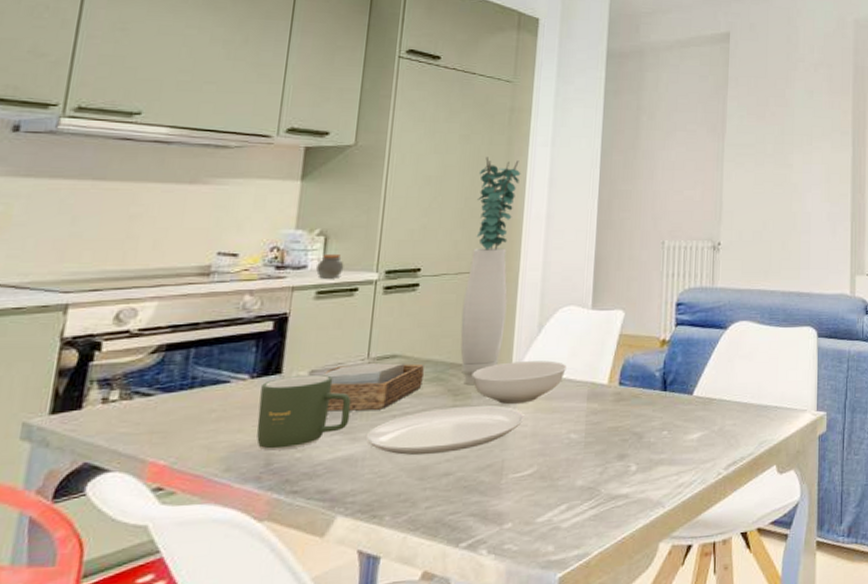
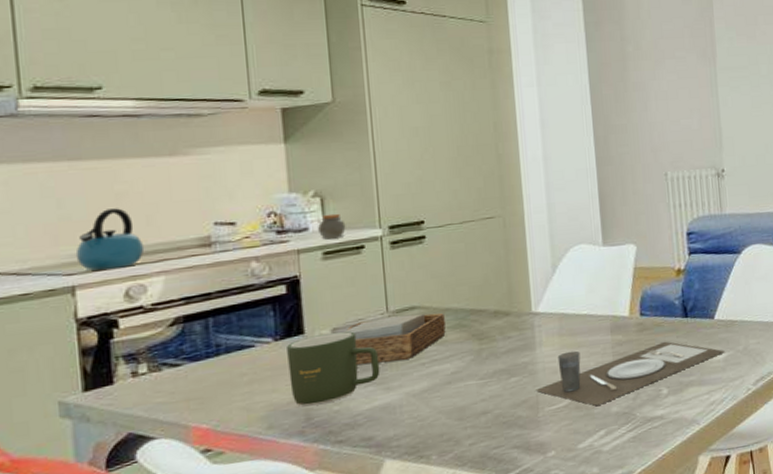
kettle: none [76,230,146,290] -> present [75,208,145,271]
plate: present [365,406,524,455] -> none [399,346,552,399]
vase: present [460,157,521,386] -> none [466,103,519,329]
bowl: present [471,360,567,405] -> none [493,298,586,344]
place setting: none [502,414,699,477] -> present [535,341,725,406]

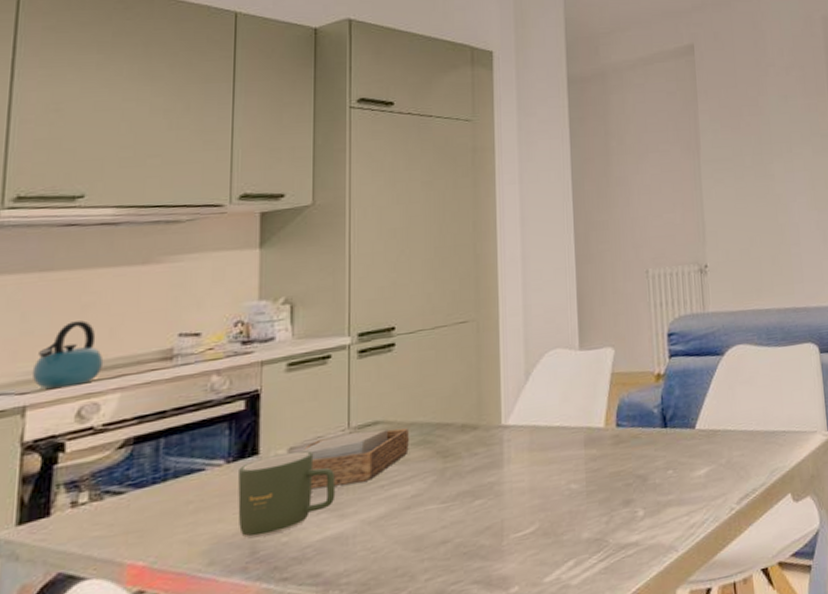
jar: present [318,213,346,240] -> none [285,321,314,350]
place setting: present [535,341,725,406] -> none [501,455,706,531]

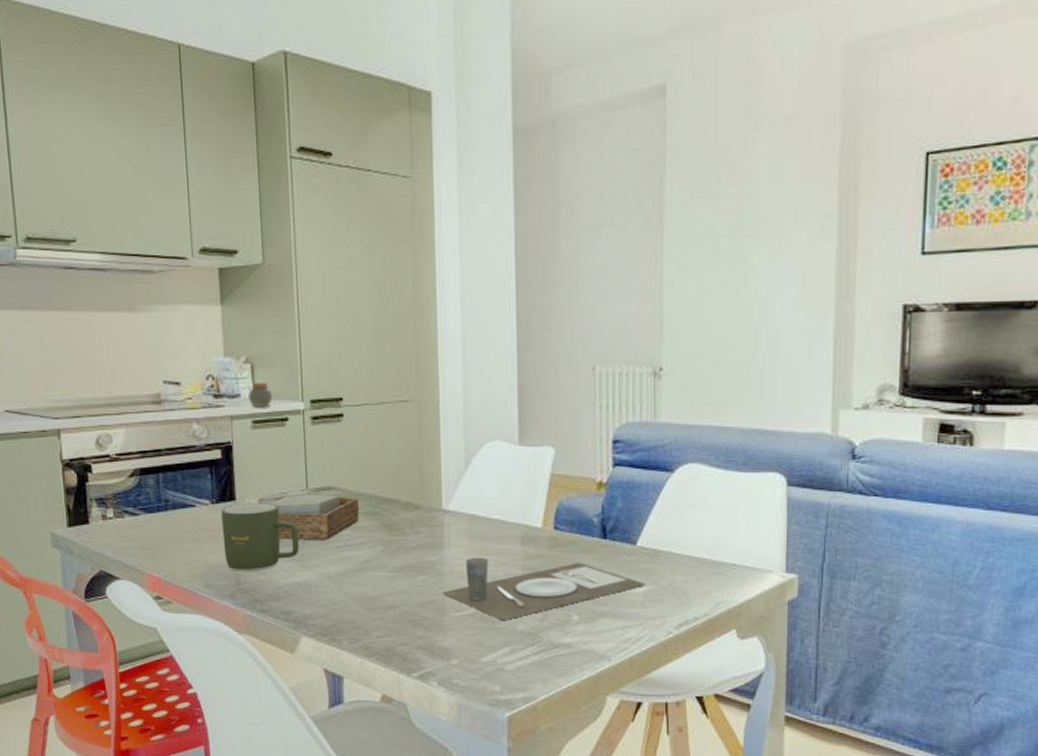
kettle: present [31,320,104,389] -> none [60,359,110,416]
jar: none [285,321,314,350] -> present [248,382,273,408]
place setting: none [501,455,706,531] -> present [442,557,645,620]

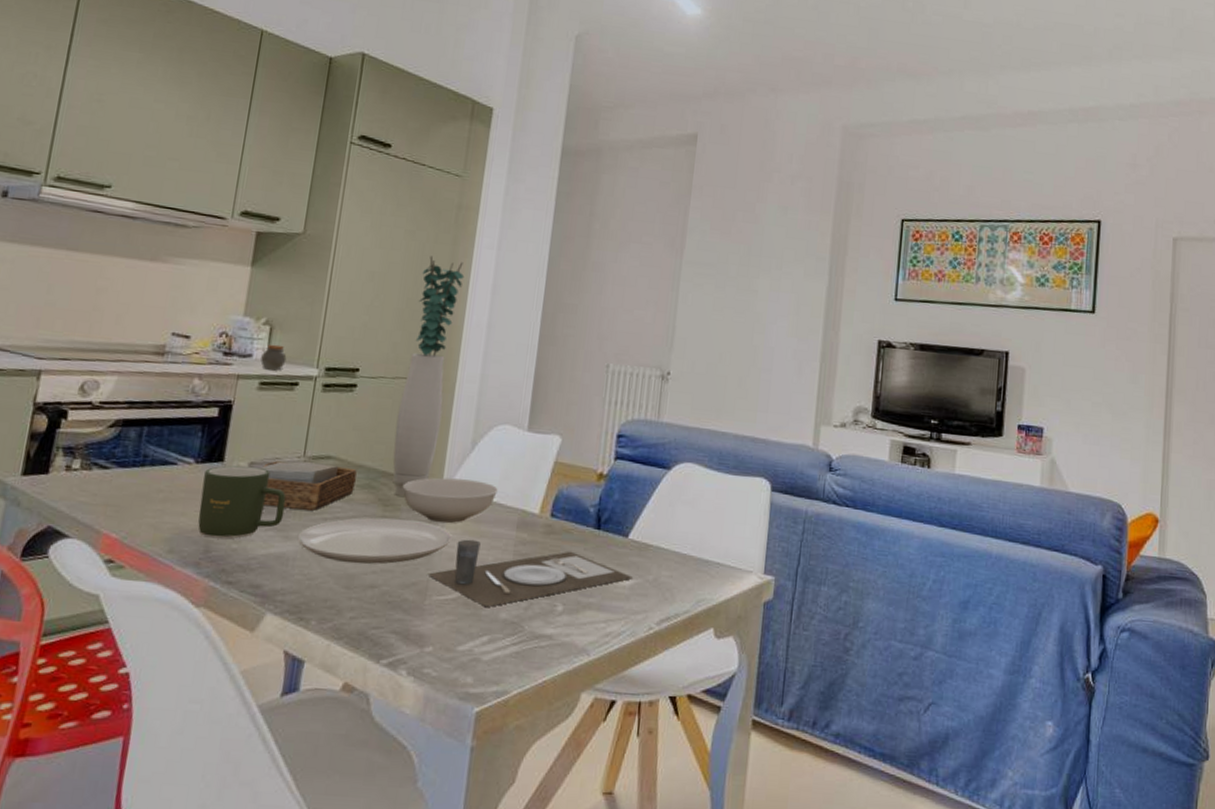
plate: none [315,542,460,587] -> present [297,517,452,564]
vase: none [386,271,431,521] -> present [392,256,465,498]
bowl: none [404,499,497,544] -> present [402,477,498,524]

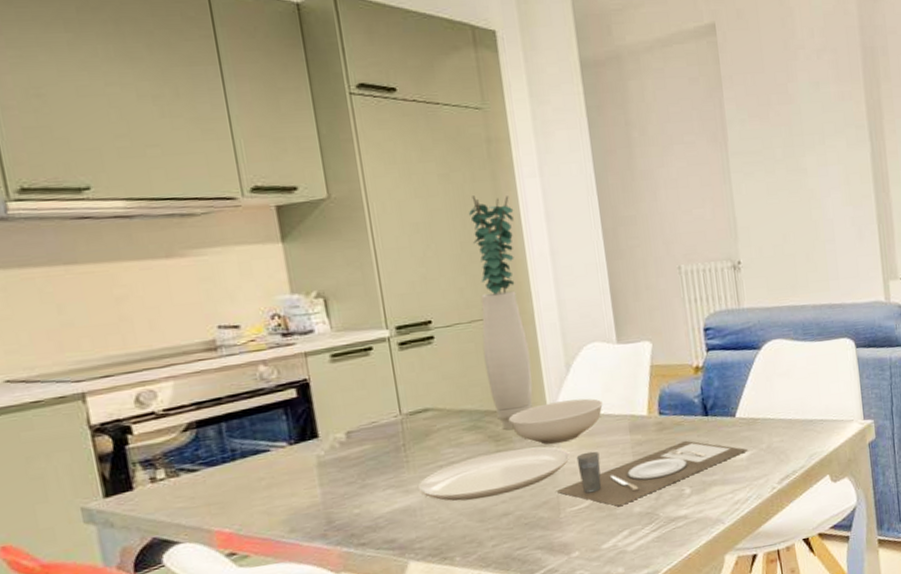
mug: present [198,465,287,539] -> none [302,434,398,510]
napkin holder: present [259,461,357,511] -> none [357,415,461,469]
jar: present [260,344,287,371] -> none [323,314,352,342]

